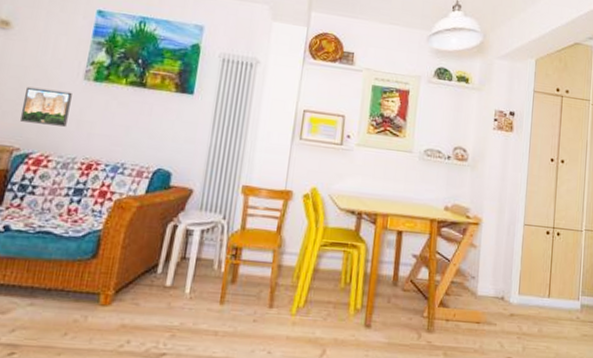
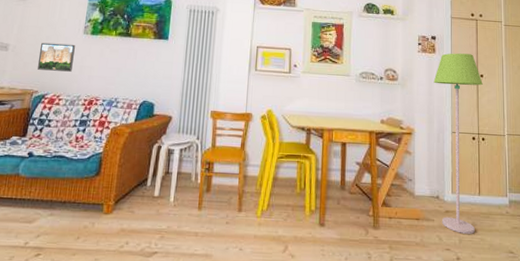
floor lamp: none [505,133,563,341] -> present [433,53,483,234]

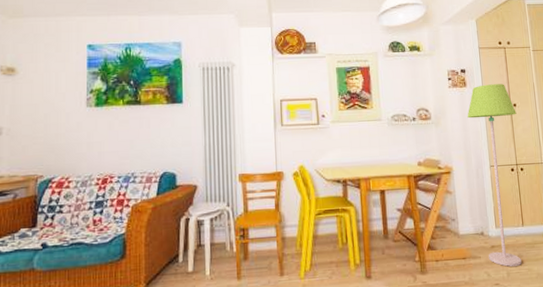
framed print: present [37,42,75,72] -> none [38,119,79,152]

